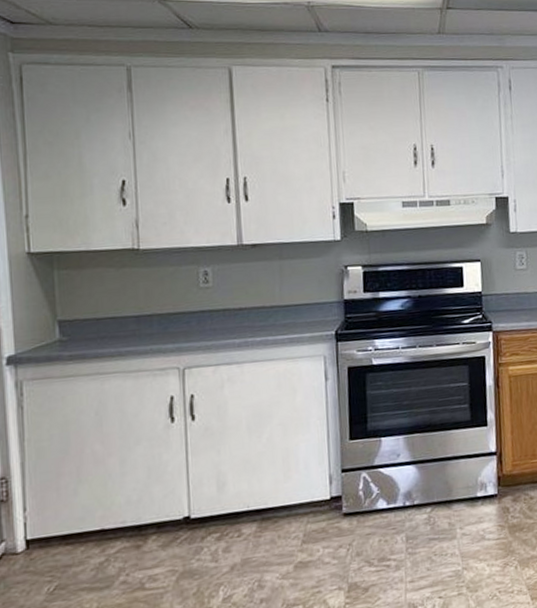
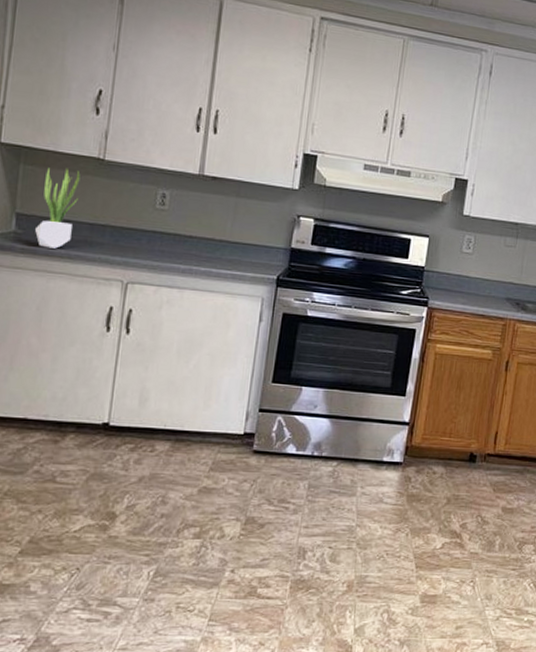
potted plant: none [79,265,119,350] -> present [34,167,81,249]

